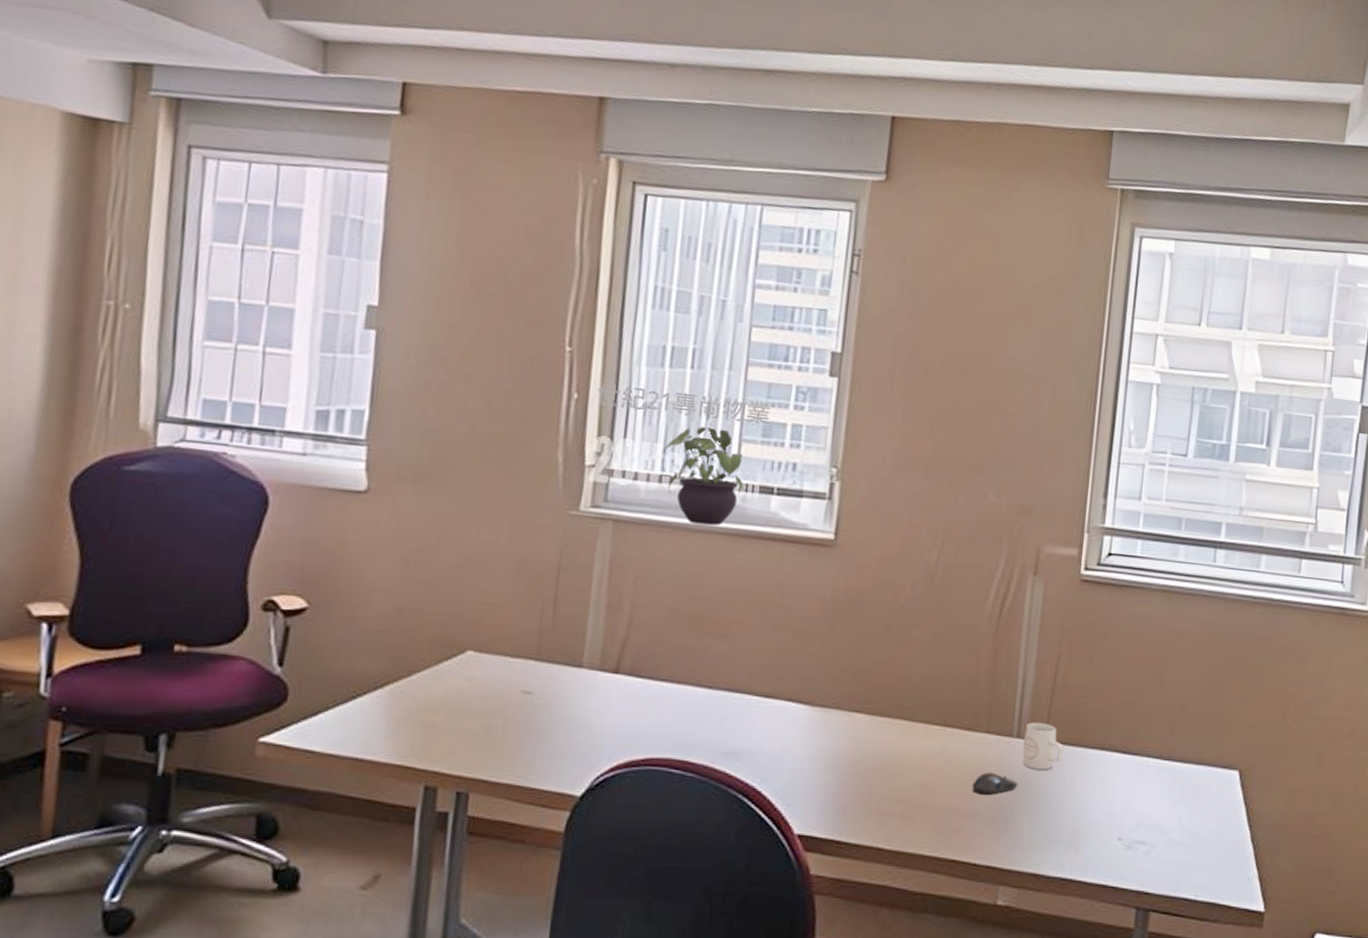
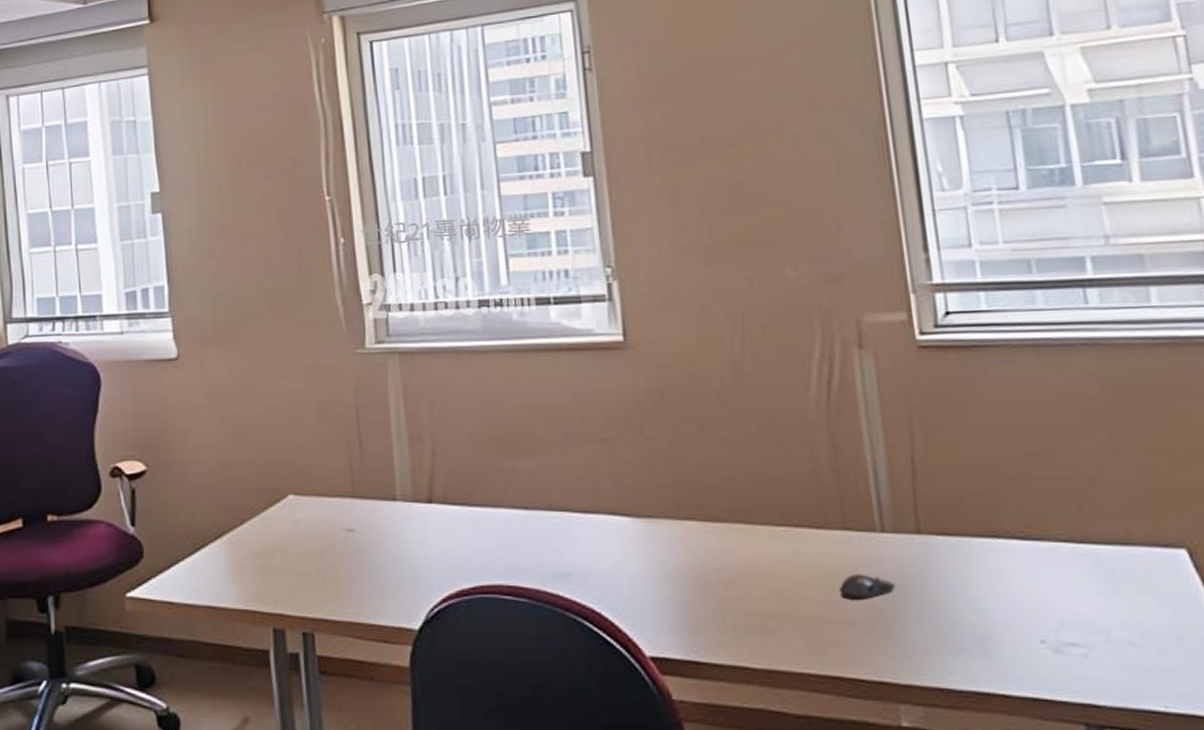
potted plant: present [662,420,744,526] -> none [433,241,519,346]
mug: present [1022,722,1064,770] -> none [889,512,944,567]

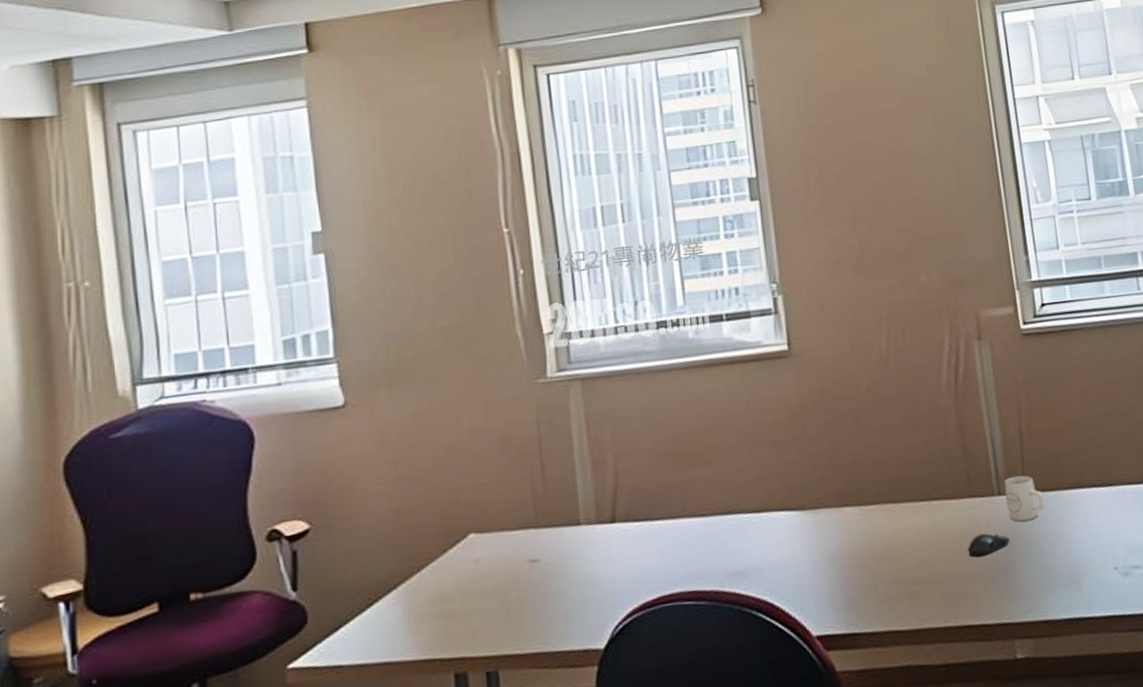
mug: none [889,512,944,567] -> present [1004,475,1045,522]

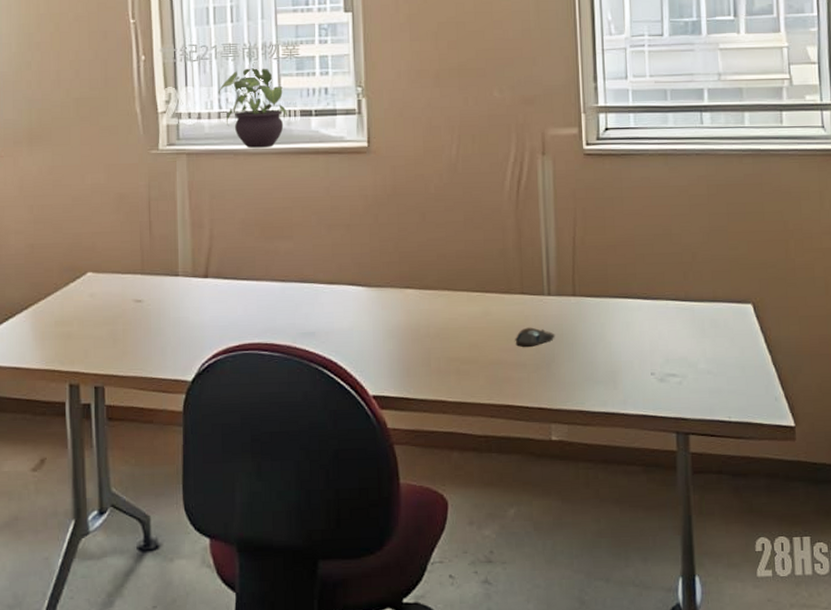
potted plant: none [612,266,695,366] -> present [218,62,287,149]
mug: present [1004,475,1045,522] -> none [554,280,591,321]

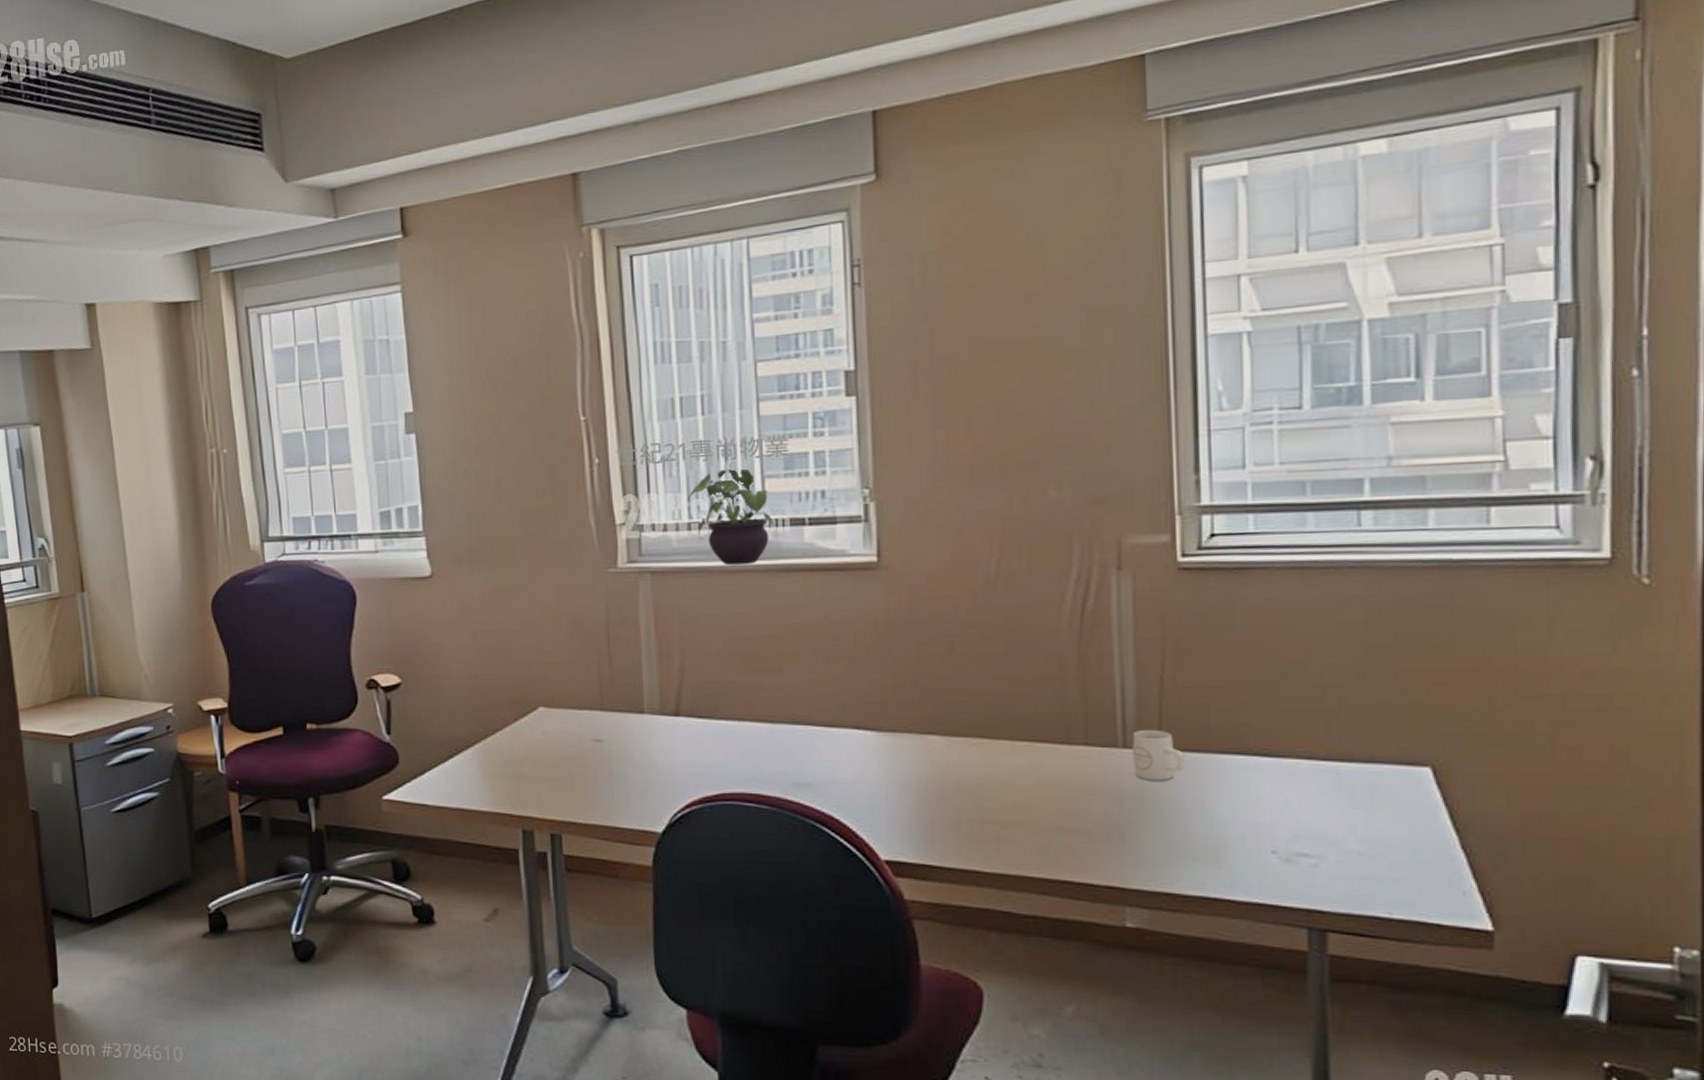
computer mouse: present [515,327,555,347] -> none [1076,787,1133,811]
mug: none [554,280,591,321] -> present [1132,729,1185,781]

